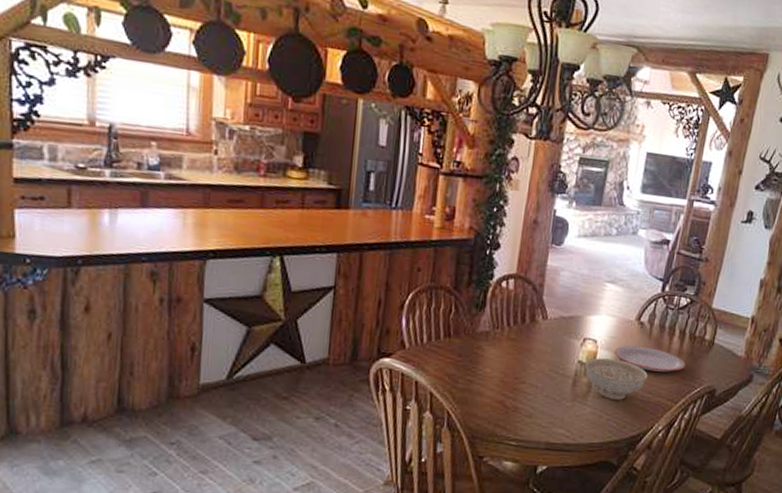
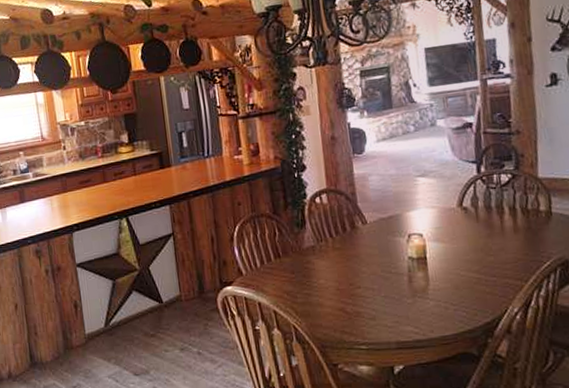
decorative bowl: present [584,358,648,400] -> none [415,248,487,289]
plate: present [614,345,686,372] -> none [443,230,526,254]

